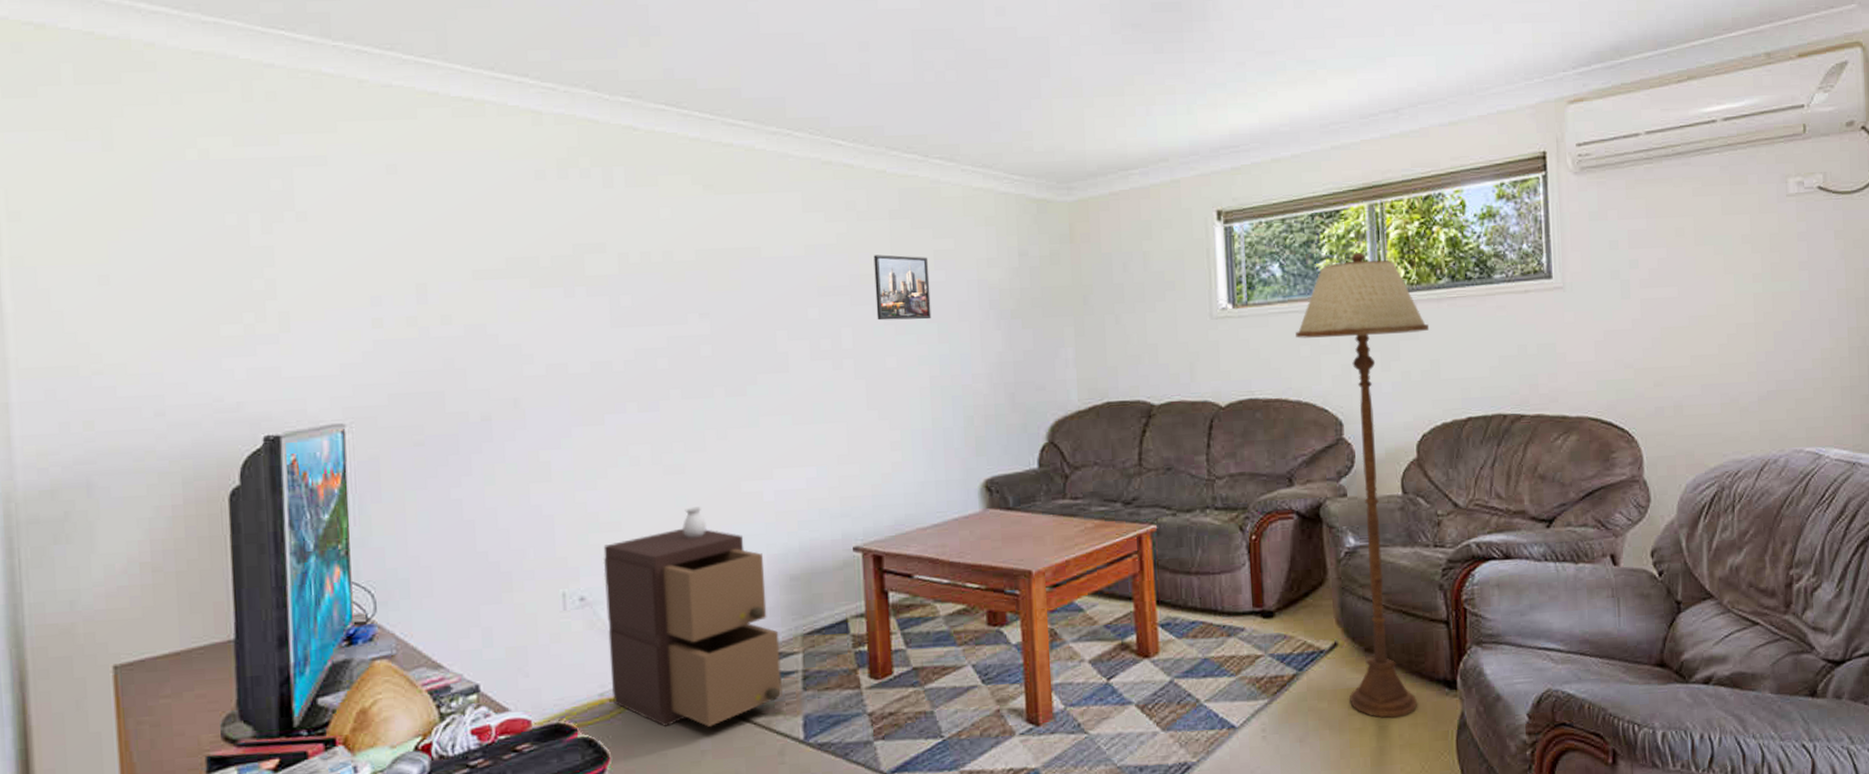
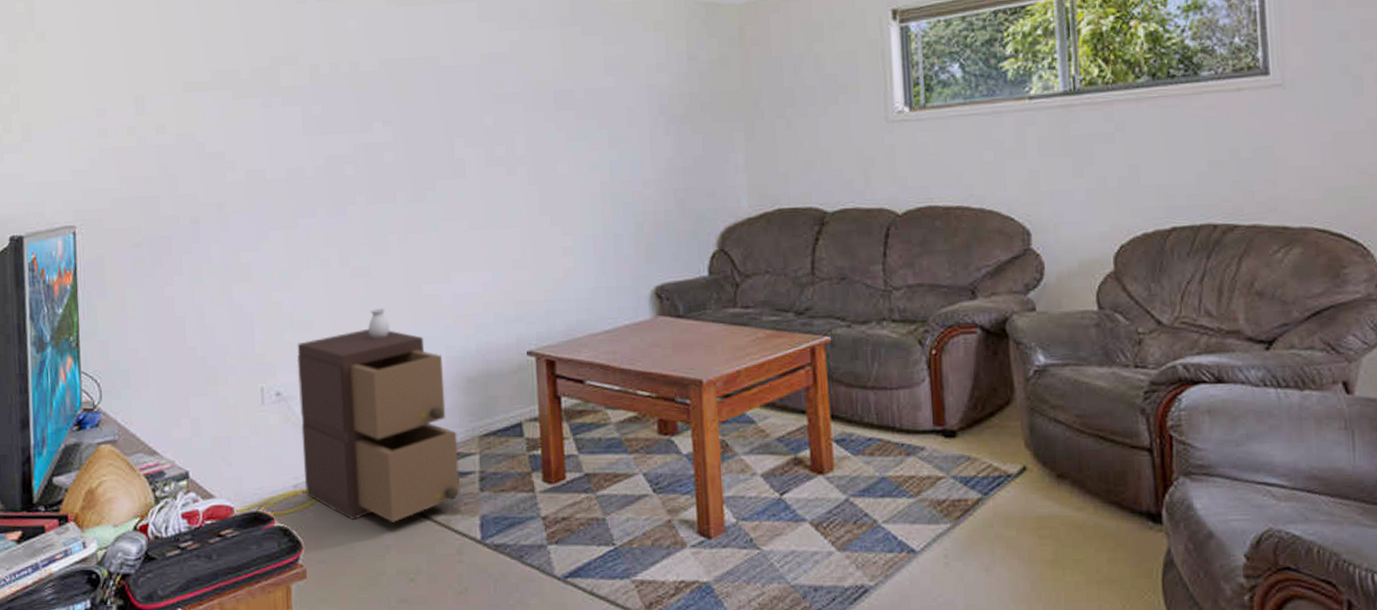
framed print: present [873,254,932,321] -> none [545,61,602,127]
floor lamp: present [1295,253,1430,718] -> none [978,51,1128,550]

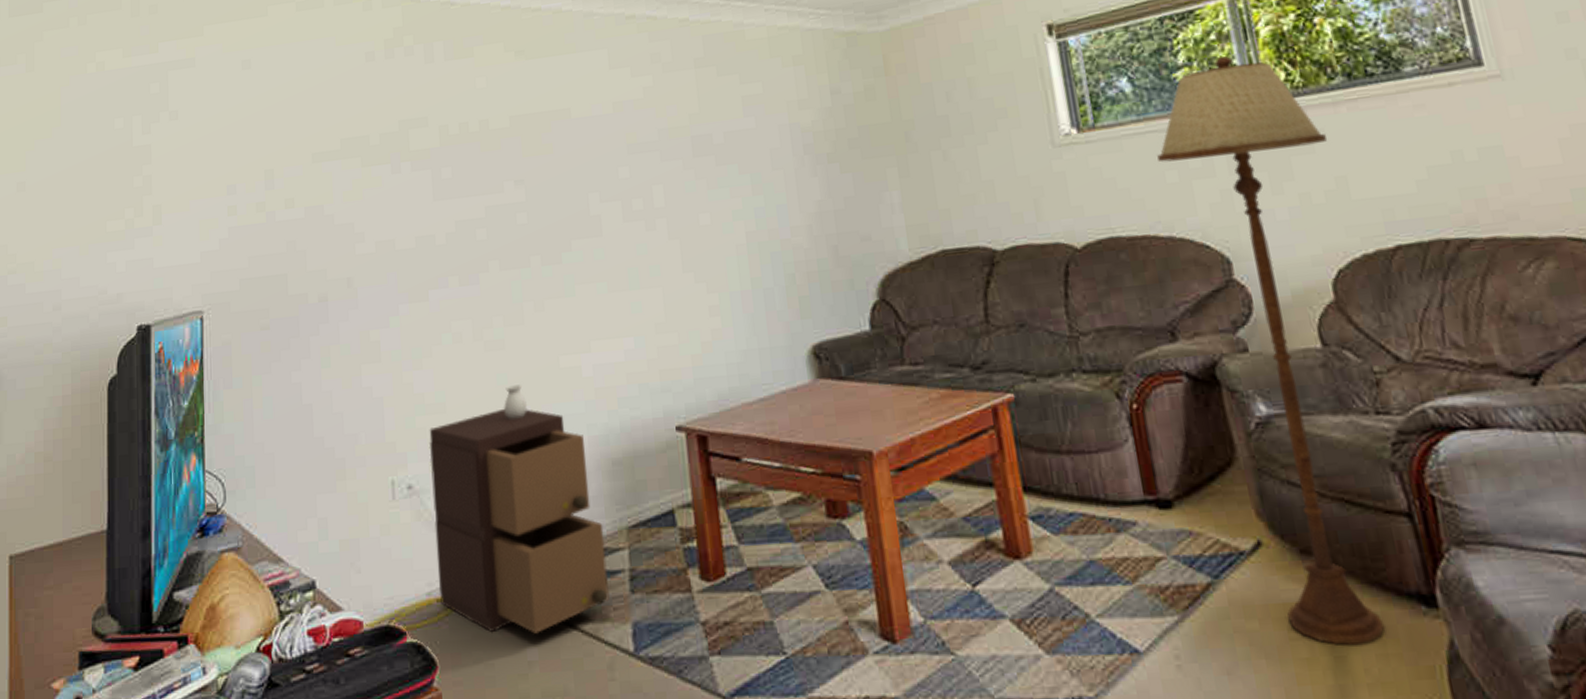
floor lamp: none [978,51,1128,550] -> present [1157,56,1385,645]

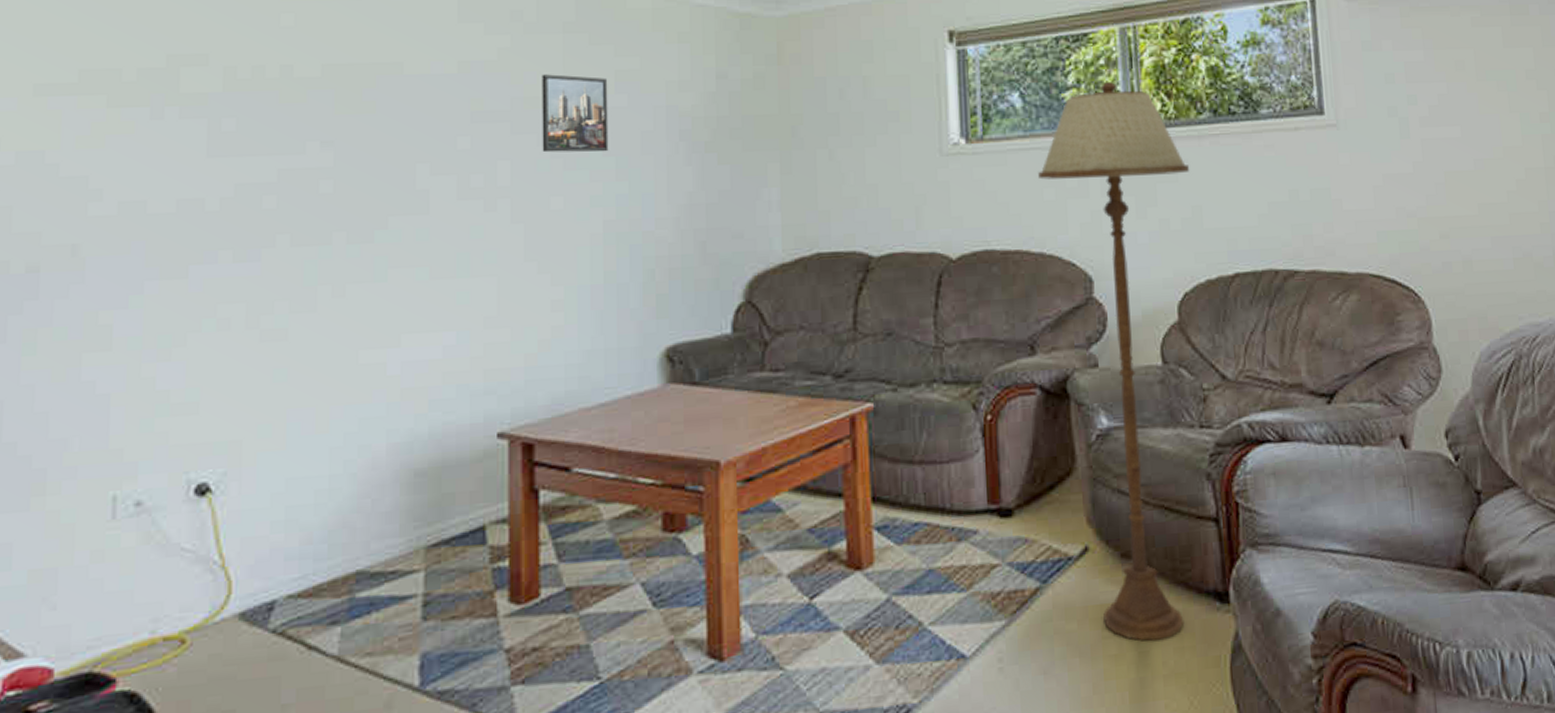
storage cabinet: present [429,385,609,634] -> none [167,382,395,673]
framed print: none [681,104,744,175] -> present [542,74,609,153]

